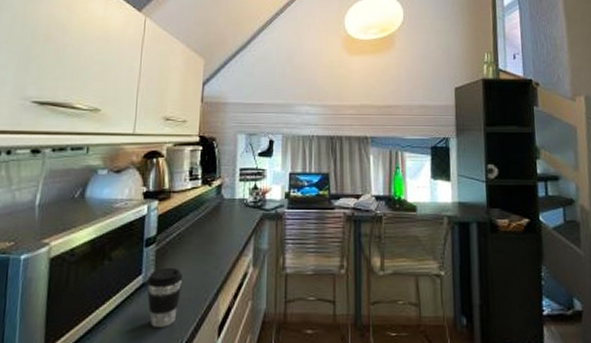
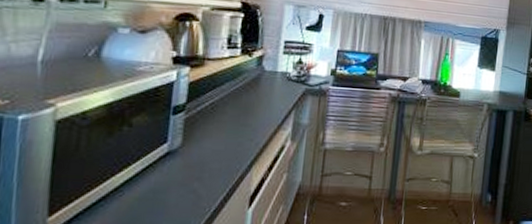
coffee cup: present [147,267,184,327] -> none [172,137,215,196]

